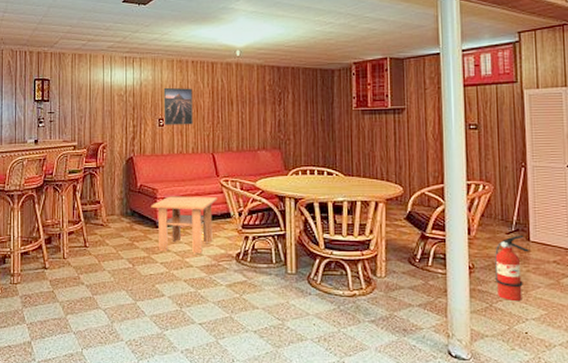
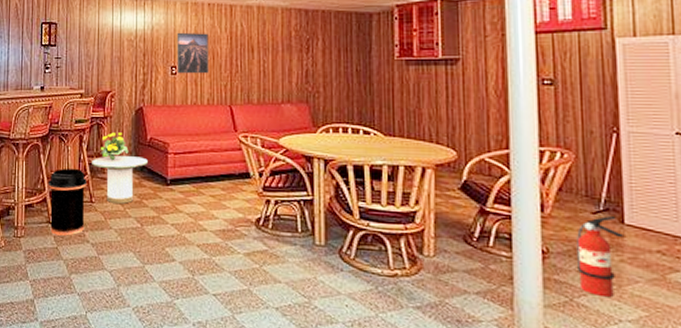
trash can: none [43,216,81,280] -> present [48,168,86,236]
side table: none [85,203,138,247] -> present [92,156,148,204]
flowering plant: none [94,181,120,208] -> present [101,132,129,161]
coffee table: present [151,196,217,253] -> none [161,151,235,216]

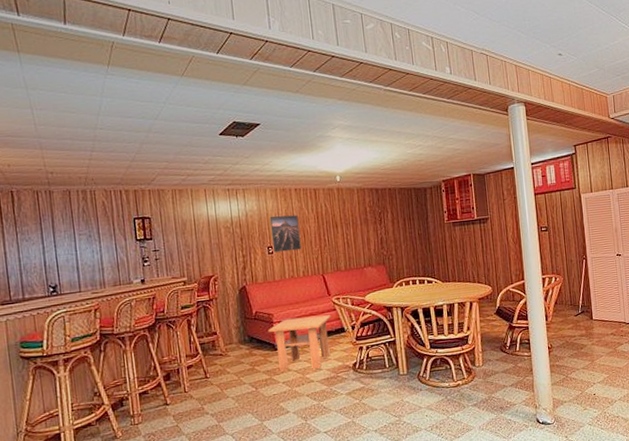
trash can: present [48,168,86,236] -> none [160,350,202,415]
side table: present [92,156,148,204] -> none [202,330,256,375]
flowering plant: present [101,132,129,161] -> none [210,311,237,338]
coffee table: none [161,151,235,216] -> present [268,315,331,372]
fire extinguisher: present [577,215,625,297] -> none [567,315,594,370]

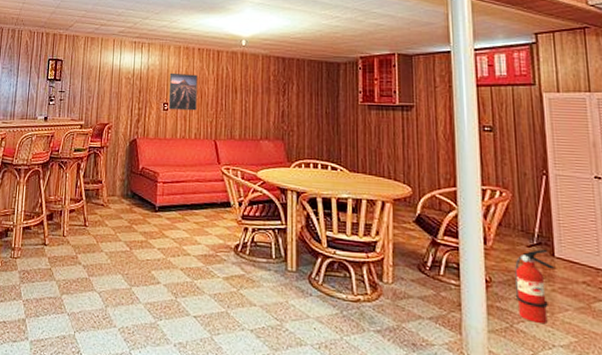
coffee table: present [268,315,331,372] -> none [151,181,218,242]
fire extinguisher: none [567,315,594,370] -> present [515,249,556,323]

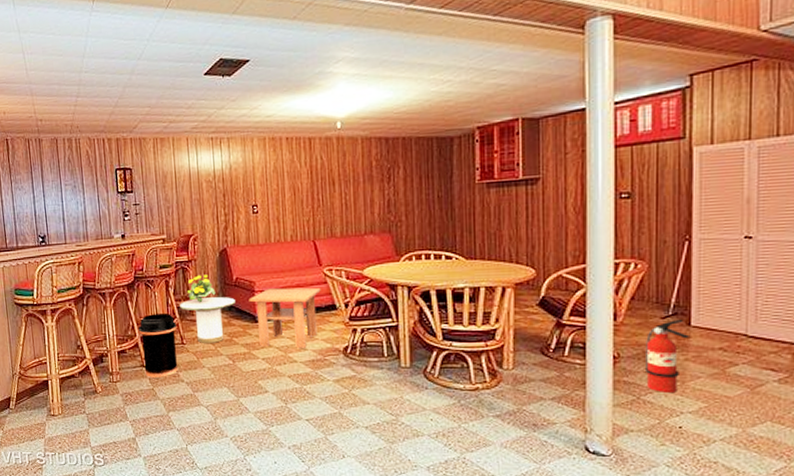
trash can: none [45,193,82,258] -> present [138,312,177,377]
side table: none [87,183,139,228] -> present [180,297,235,343]
flowering plant: none [96,161,122,188] -> present [188,275,216,303]
coffee table: none [151,181,218,242] -> present [249,287,321,348]
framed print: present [168,72,198,111] -> none [255,168,291,212]

